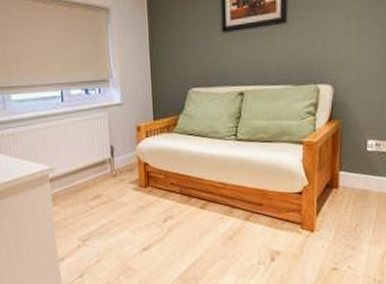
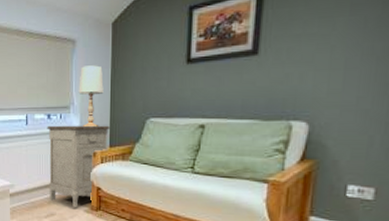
nightstand: none [85,97,152,187] -> present [47,125,110,208]
table lamp: none [116,35,143,100] -> present [78,65,104,126]

